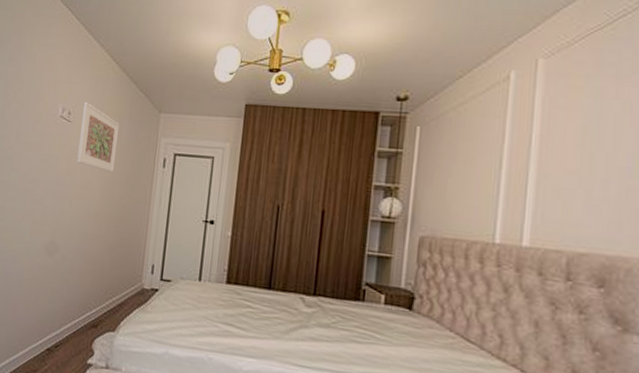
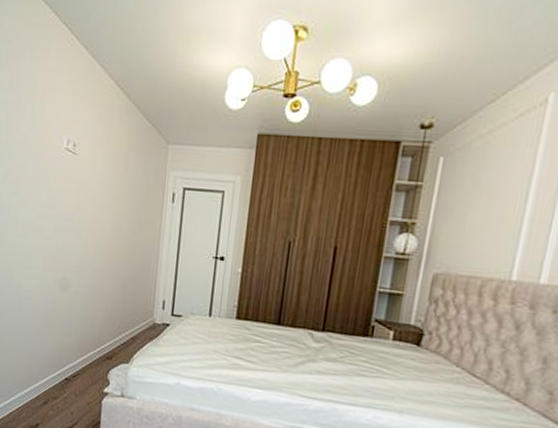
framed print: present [77,101,120,173] -> none [85,132,127,208]

